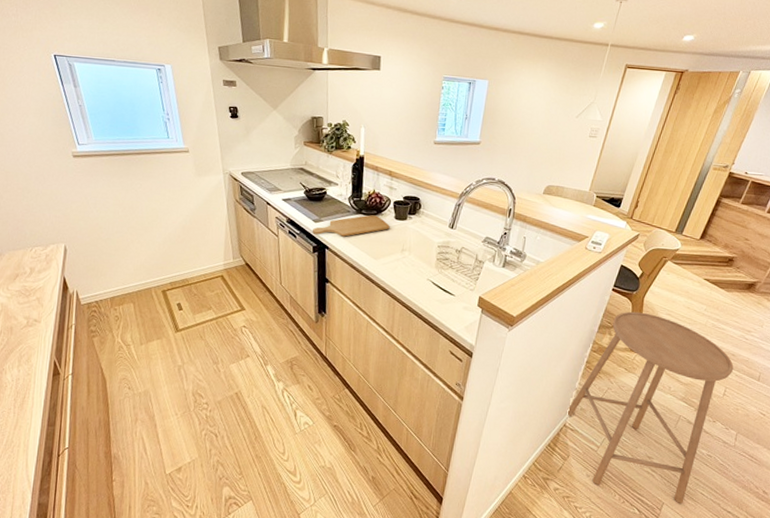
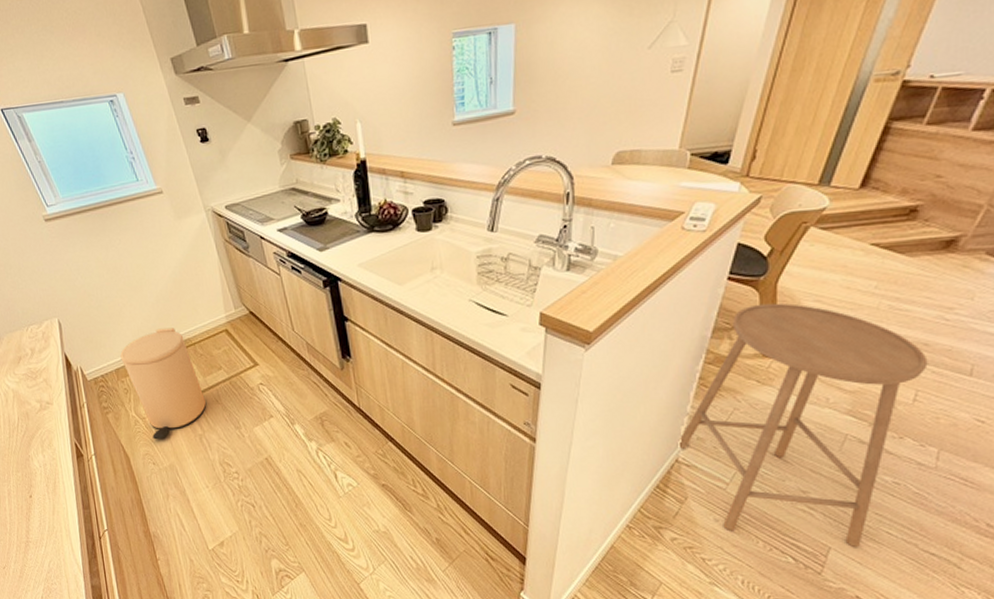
pedal bin: none [118,266,191,367] -> present [120,327,206,440]
chopping board: present [313,215,390,237] -> none [319,230,412,266]

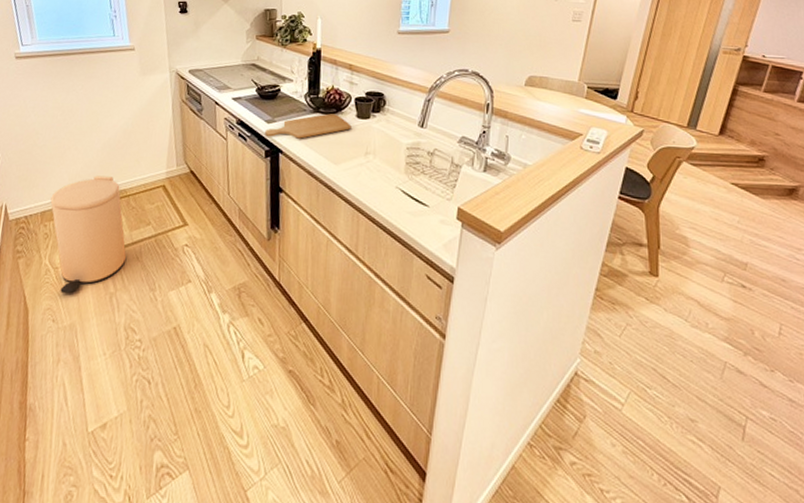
chopping board: none [319,230,412,266] -> present [265,113,351,139]
stool: present [677,303,928,547] -> none [576,224,787,488]

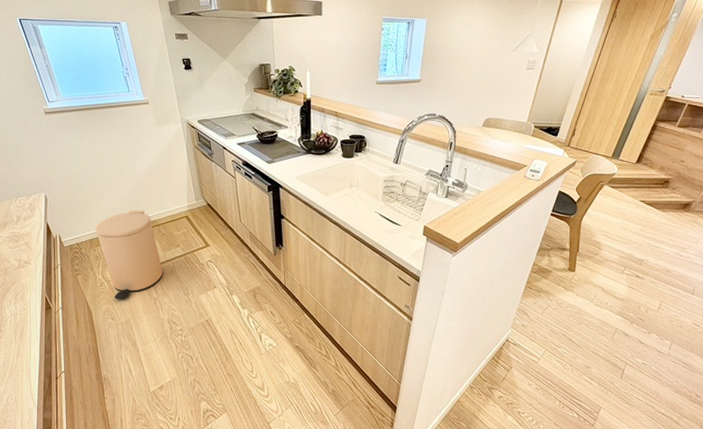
chopping board: present [265,113,351,139] -> none [267,154,338,176]

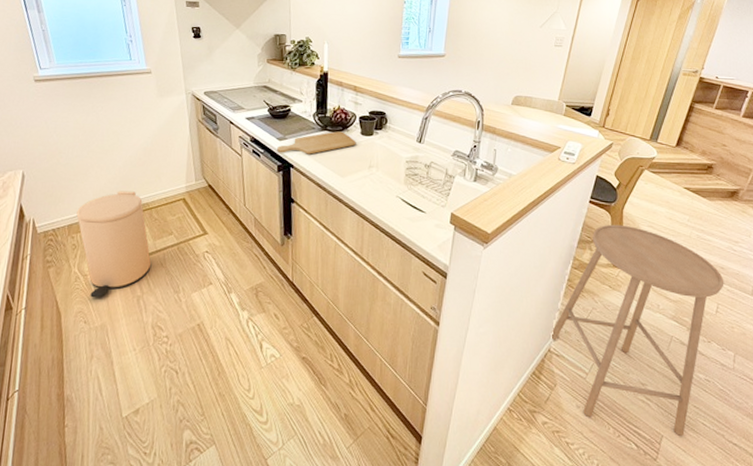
chopping board: none [267,154,338,176] -> present [277,131,356,155]
stool: none [508,234,669,407] -> present [550,224,724,436]

